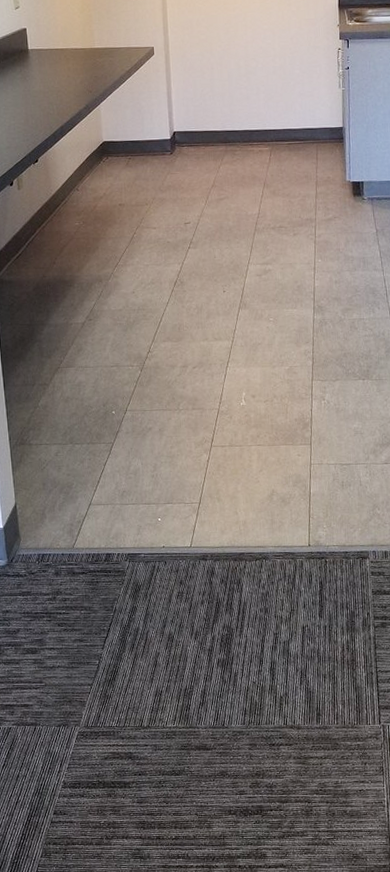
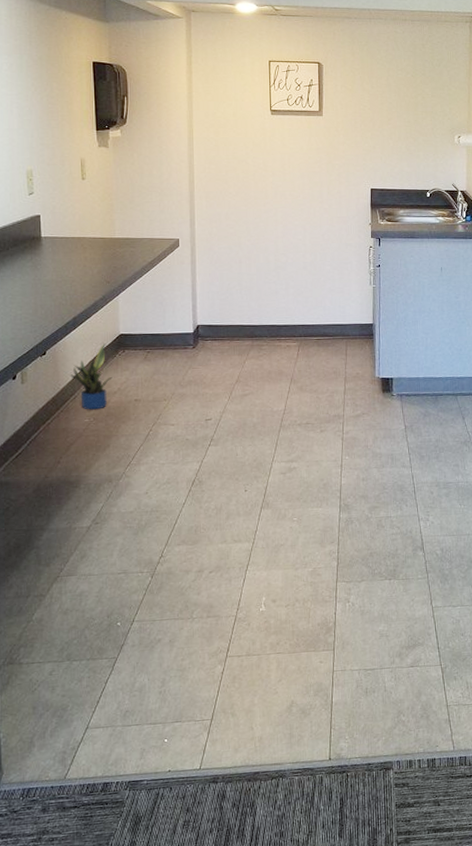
potted plant: none [60,151,98,214] -> present [70,343,113,410]

